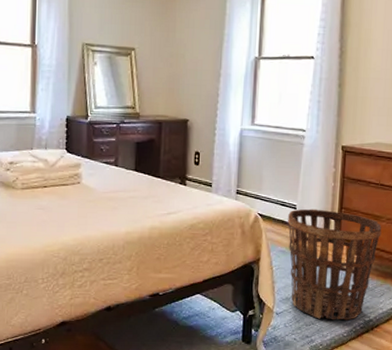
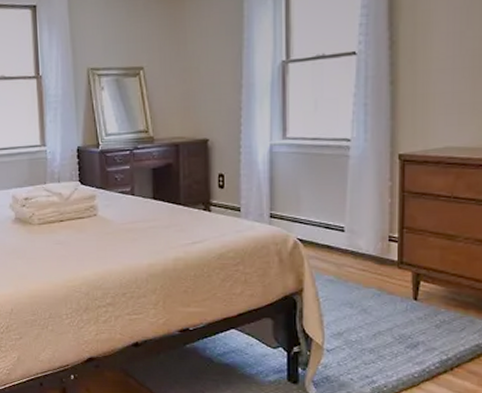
basket: present [288,209,382,321] -> none [335,230,458,359]

